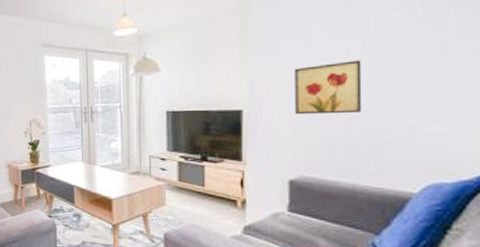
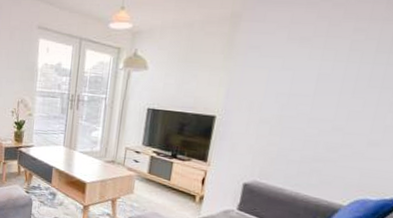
wall art: present [295,60,362,115] -> none [261,82,328,132]

